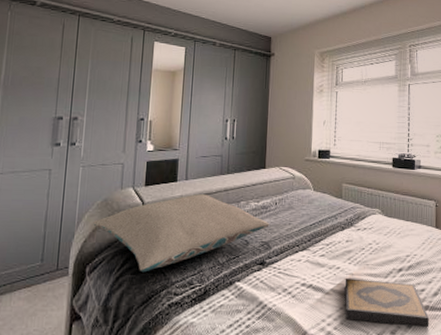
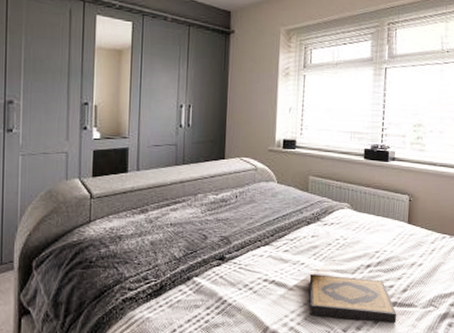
pillow: present [93,194,270,272] -> none [37,186,230,267]

